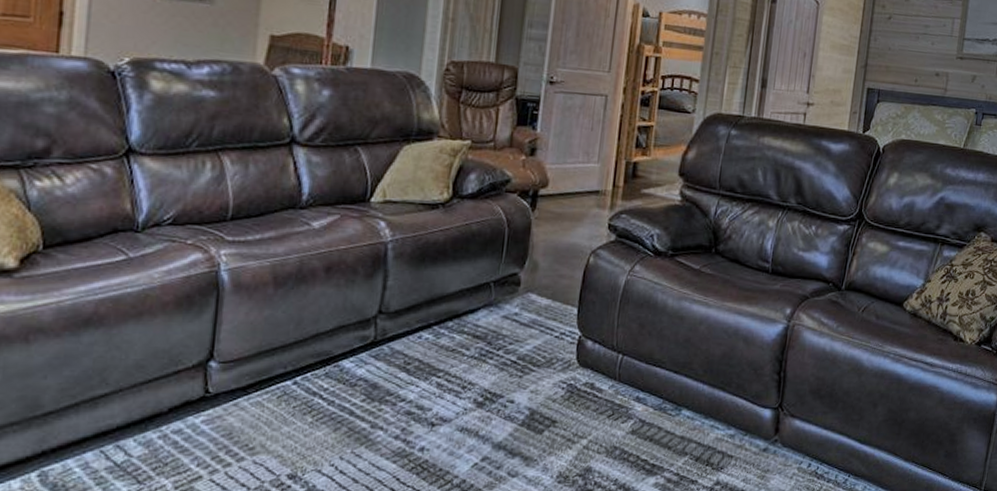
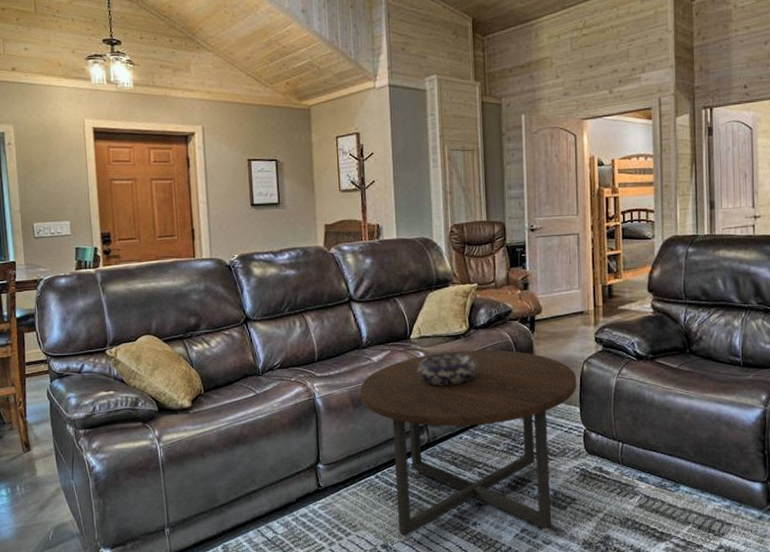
coffee table: none [287,224,580,468] -> present [360,350,577,540]
decorative bowl: none [374,225,456,268] -> present [418,352,478,386]

